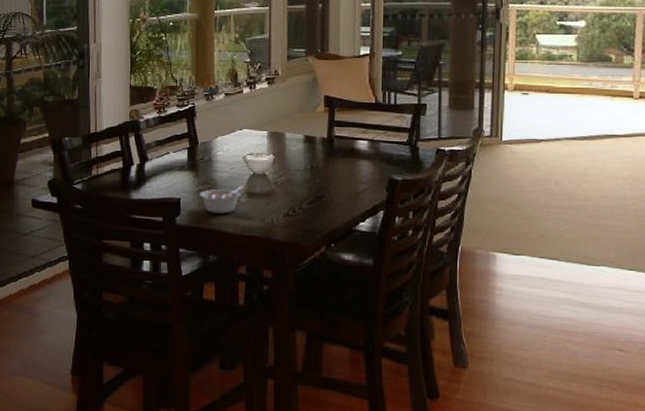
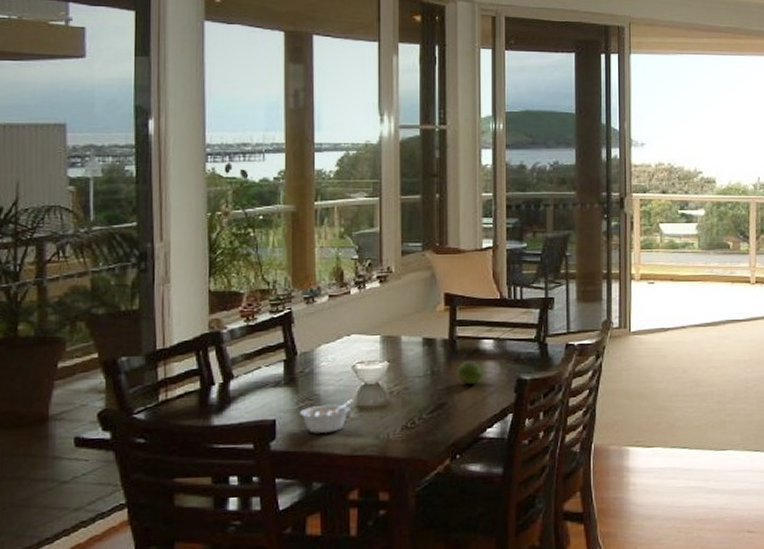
fruit: none [334,159,358,181] -> present [457,360,483,385]

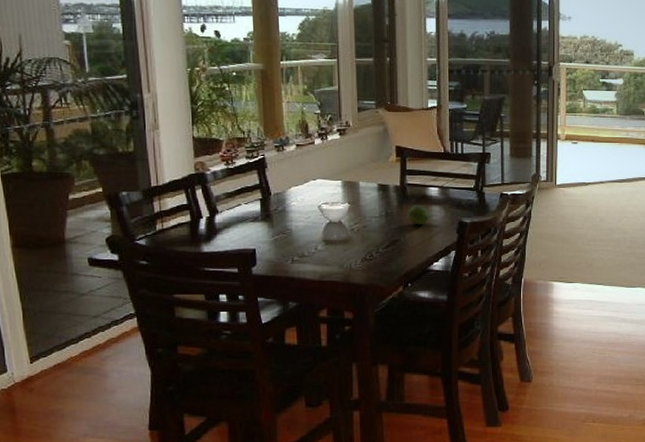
legume: present [300,399,353,433] -> none [276,234,320,261]

